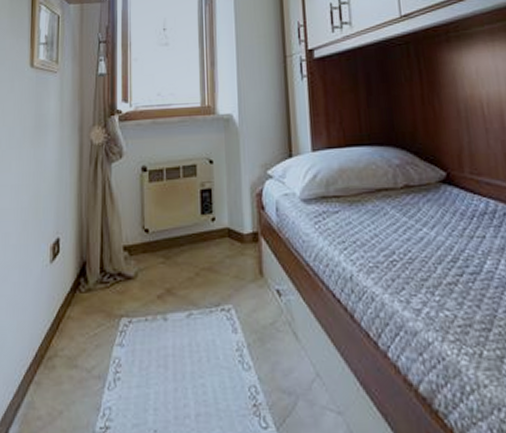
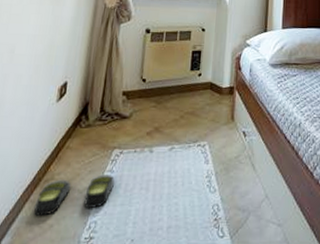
slippers: none [40,349,126,400] -> present [34,175,115,216]

